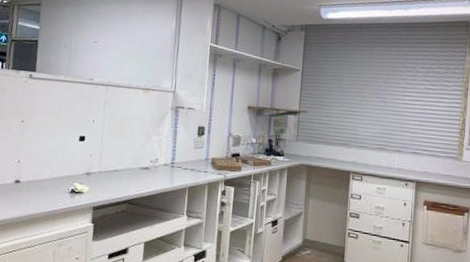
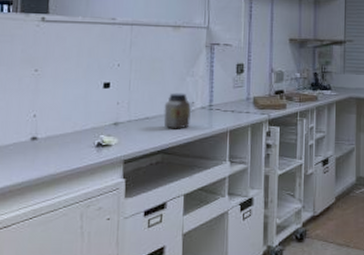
jar: none [130,149,156,183] -> present [163,93,192,129]

